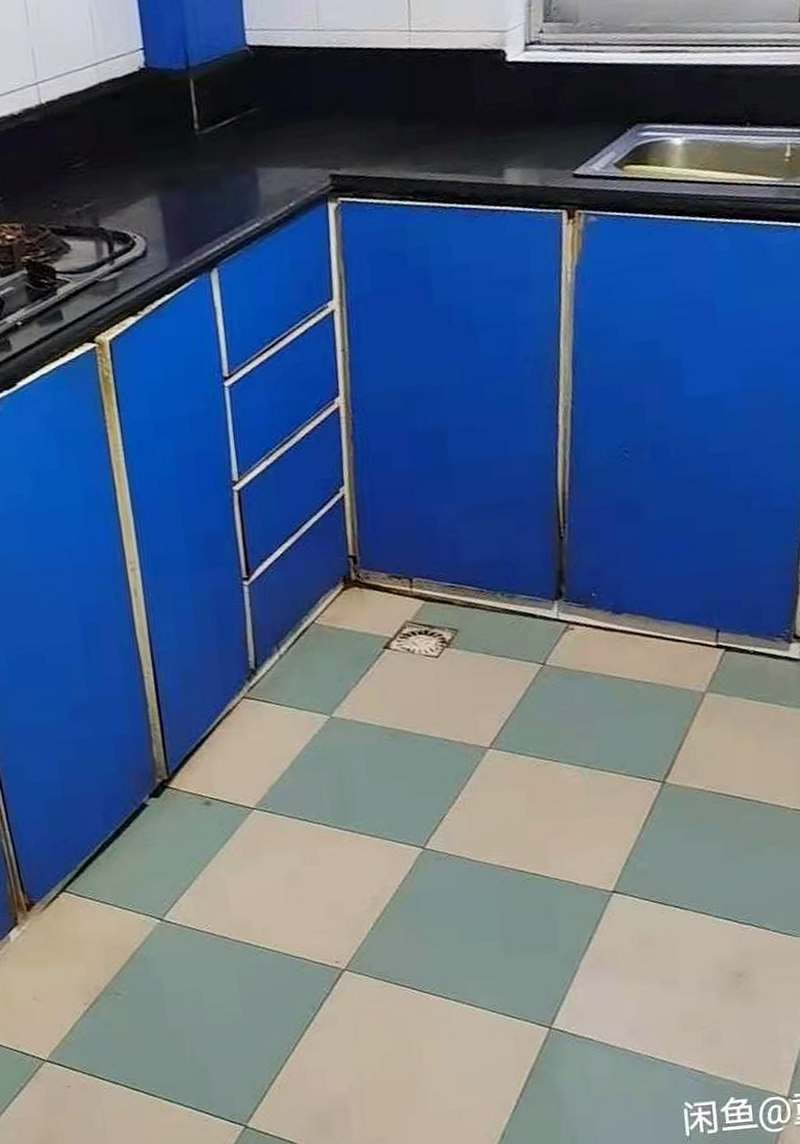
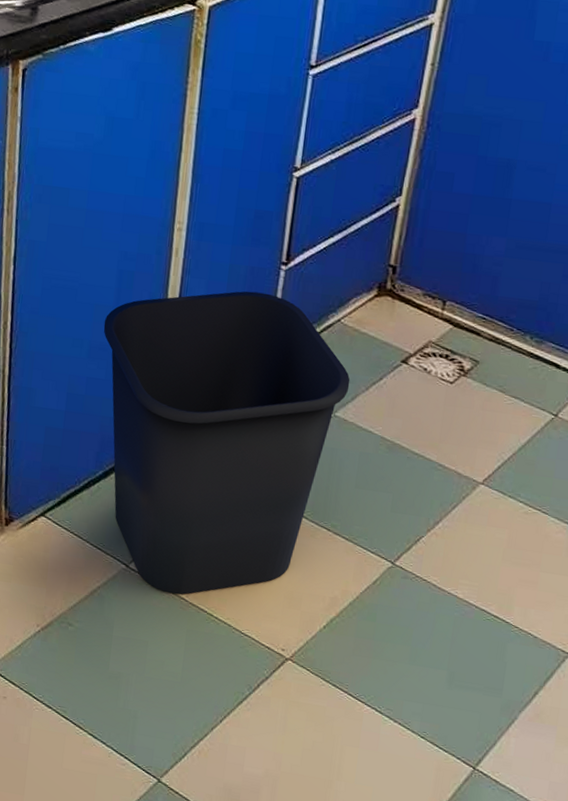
waste bin: none [78,612,339,936] -> present [103,291,351,595]

